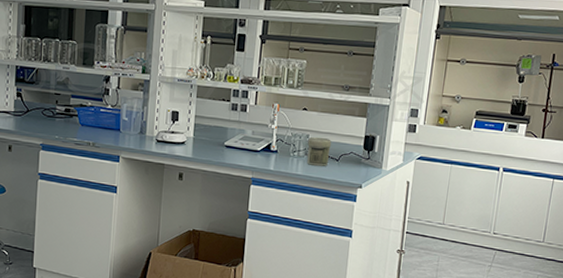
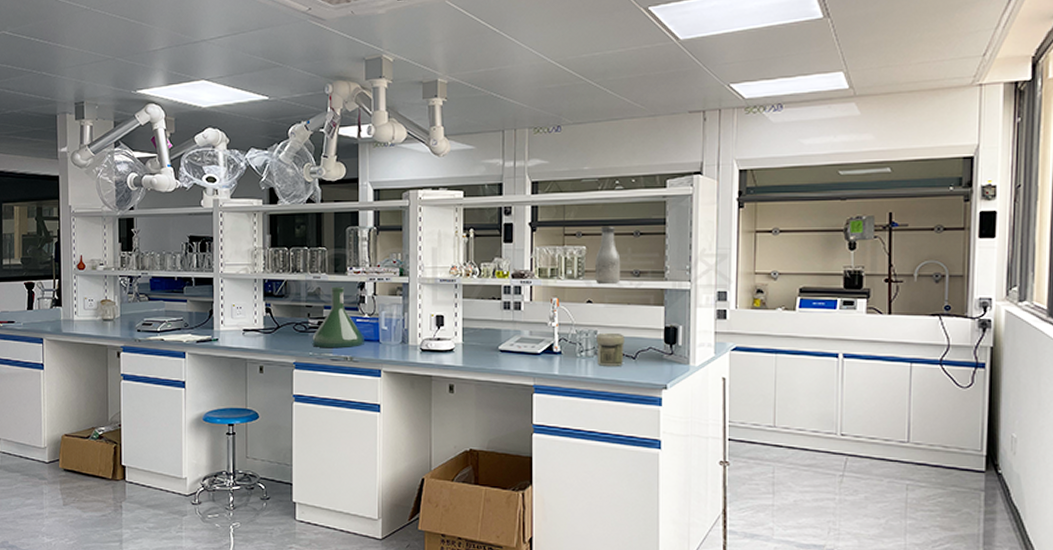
flask: none [58,78,107,135] -> present [312,286,364,349]
bottle: none [312,44,335,96] -> present [595,226,621,285]

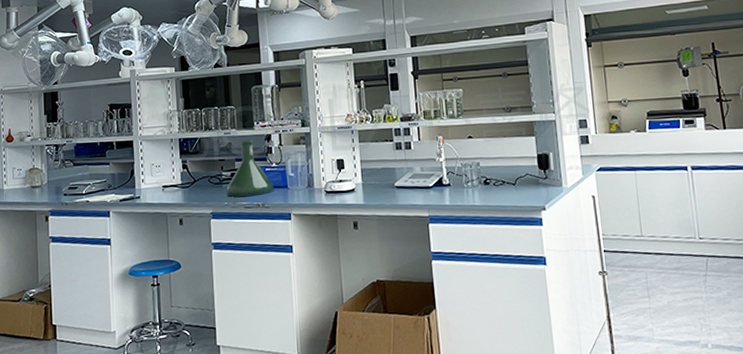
bottle: present [595,226,621,285] -> none [471,69,495,122]
jar: present [596,332,625,368] -> none [479,163,505,195]

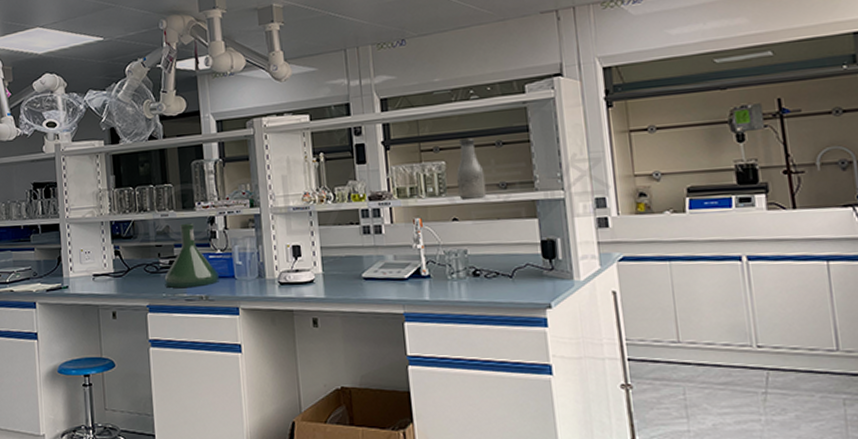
bottle: none [471,69,495,122] -> present [457,137,487,201]

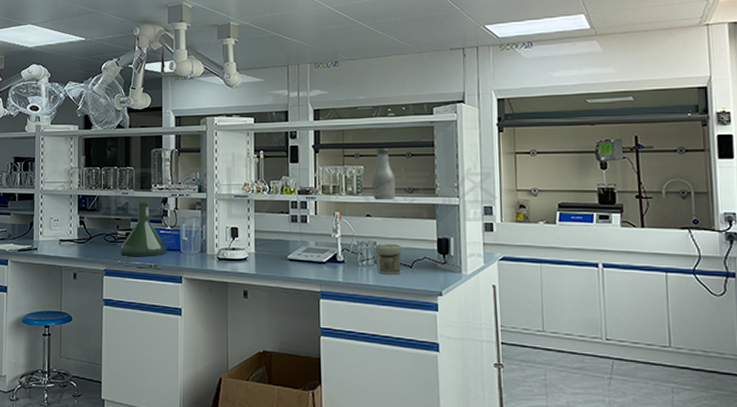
jar: none [467,250,499,289] -> present [376,243,402,276]

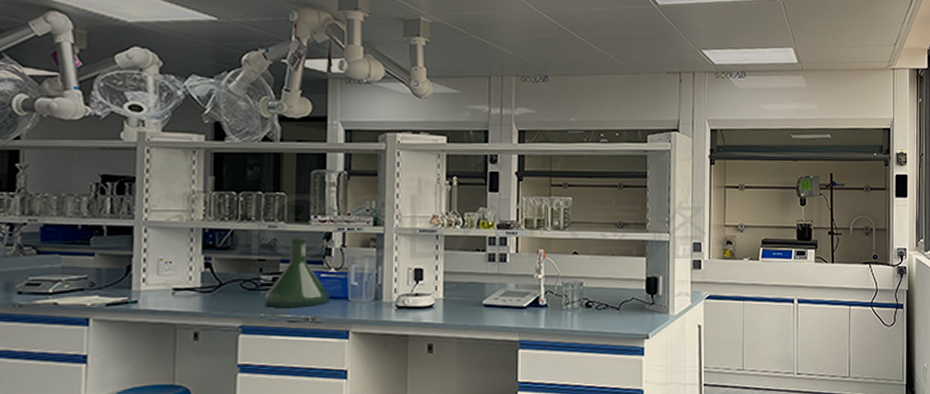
bottle: present [372,148,396,200] -> none [581,177,605,236]
jar: present [376,243,402,276] -> none [582,284,609,319]

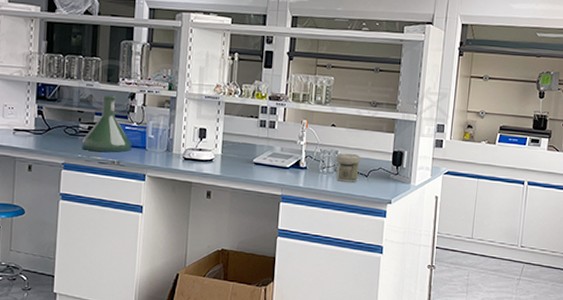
jar: none [582,284,609,319] -> present [336,152,360,183]

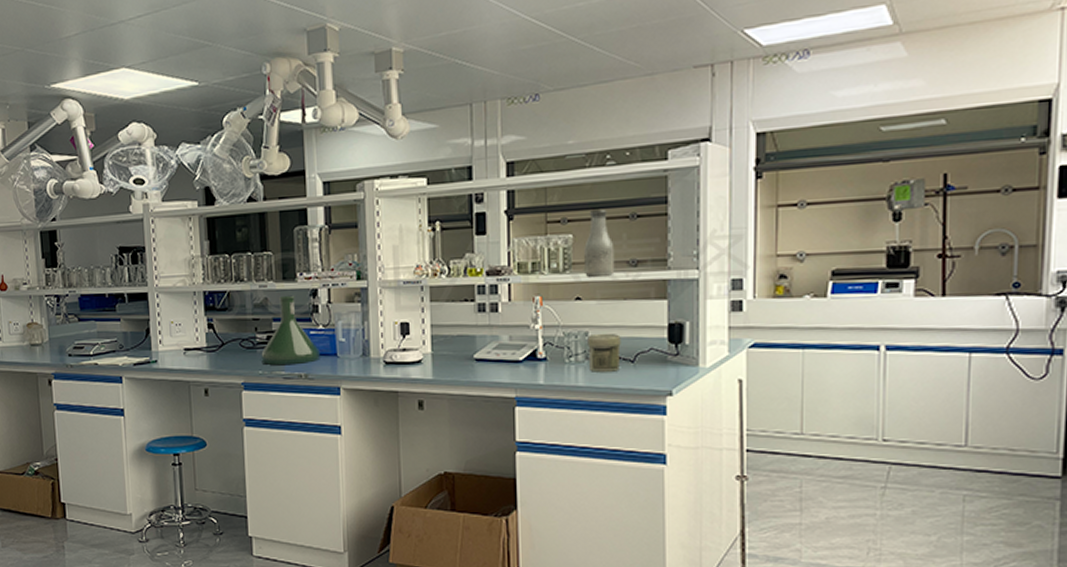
bottle: none [340,61,362,112] -> present [584,208,615,278]

